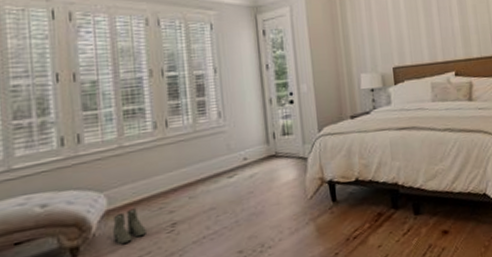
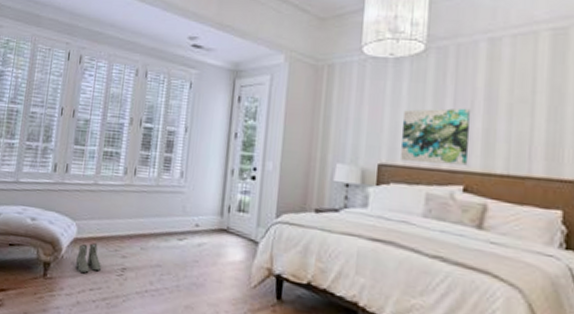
wall art: none [404,12,455,62] -> present [401,108,472,166]

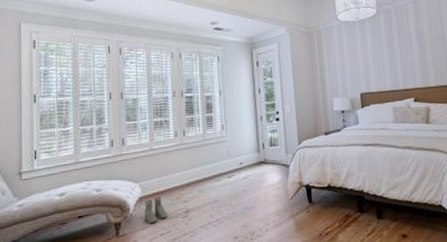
wall art: present [401,108,472,166] -> none [370,47,414,89]

